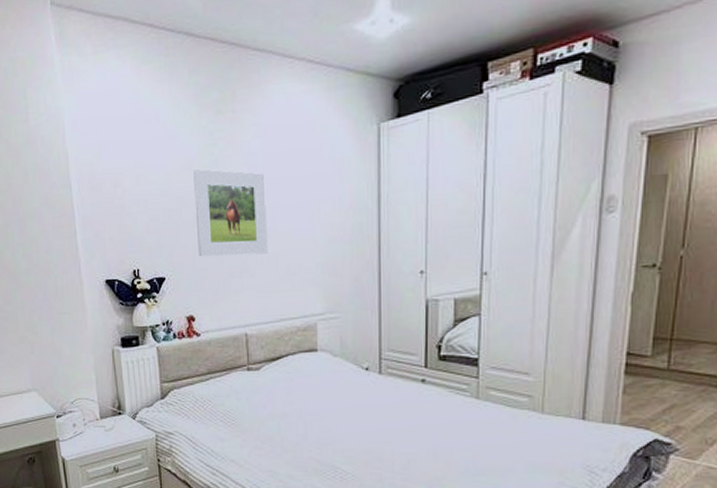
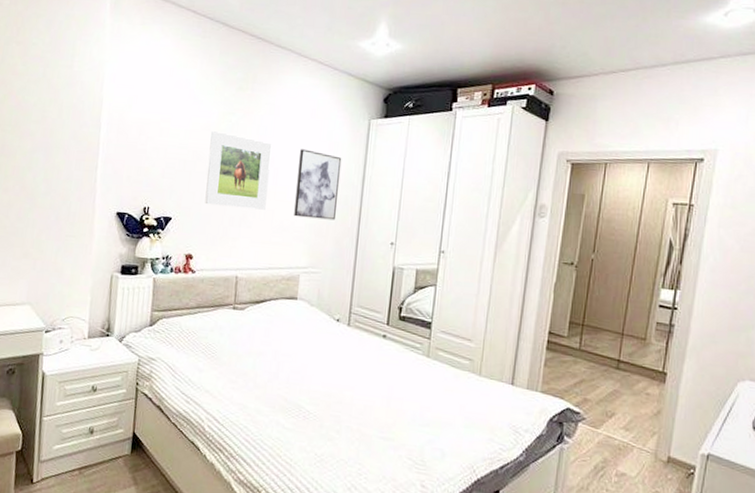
wall art: none [299,173,351,257] -> present [294,149,342,220]

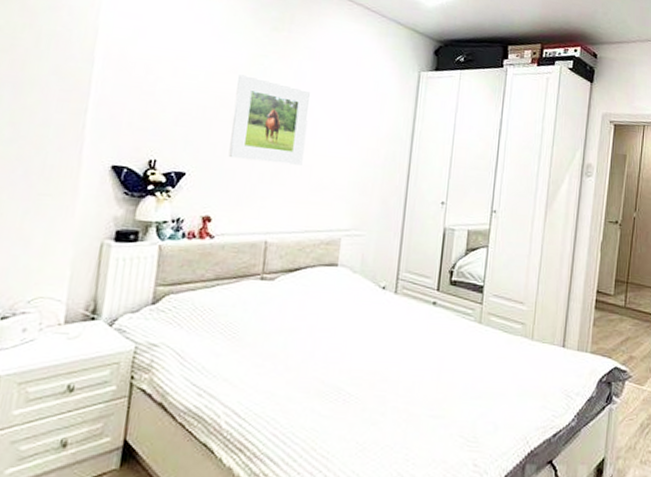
wall art: present [294,149,342,220] -> none [335,99,390,178]

